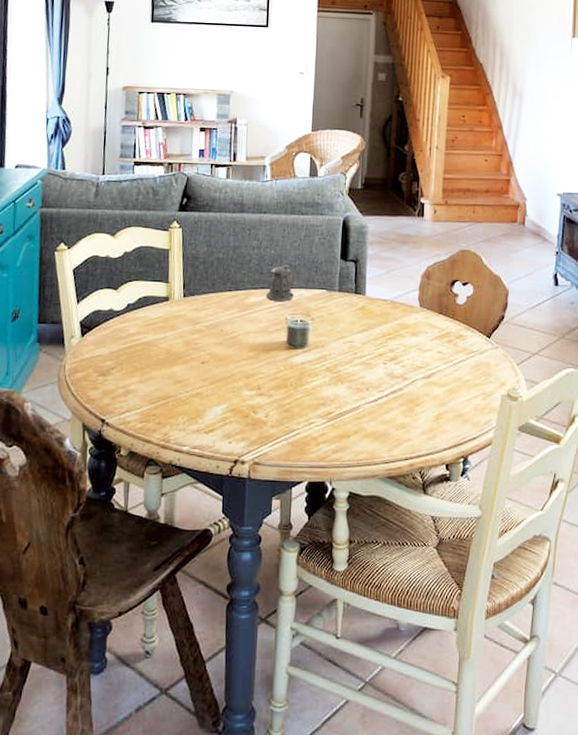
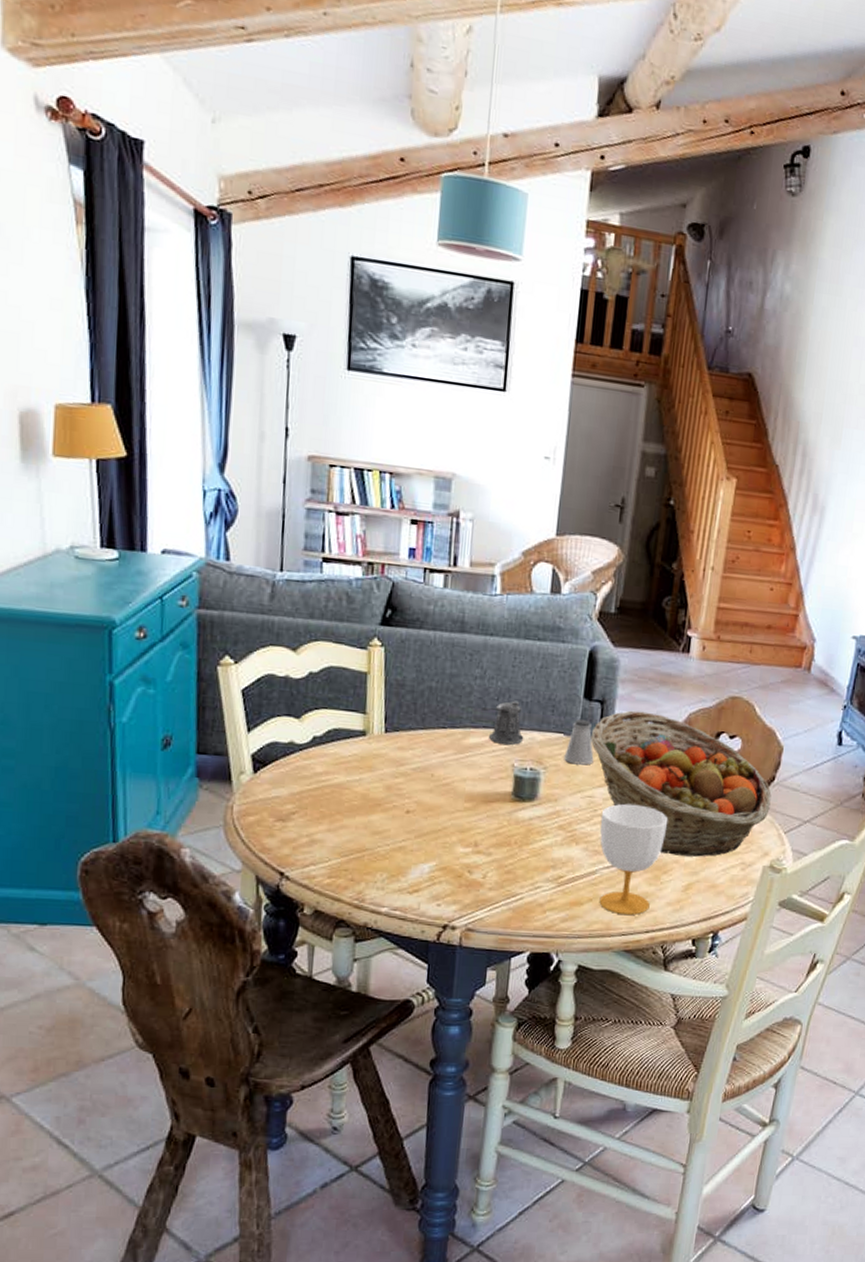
saltshaker: none [327,277,352,315] -> present [564,719,594,765]
fruit basket: none [348,267,503,390] -> present [590,710,772,857]
cup: none [360,346,417,444] -> present [599,803,669,915]

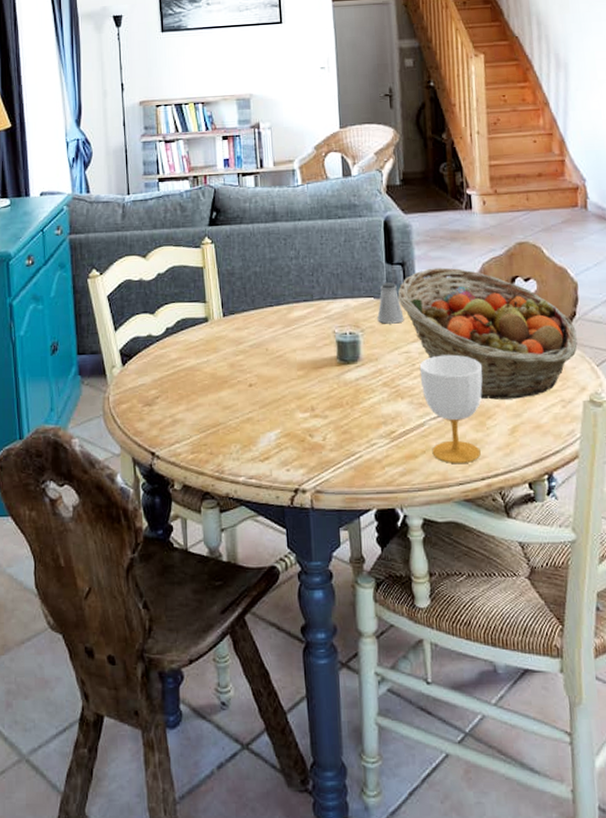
pepper shaker: present [481,700,524,745] -> none [300,274,340,314]

